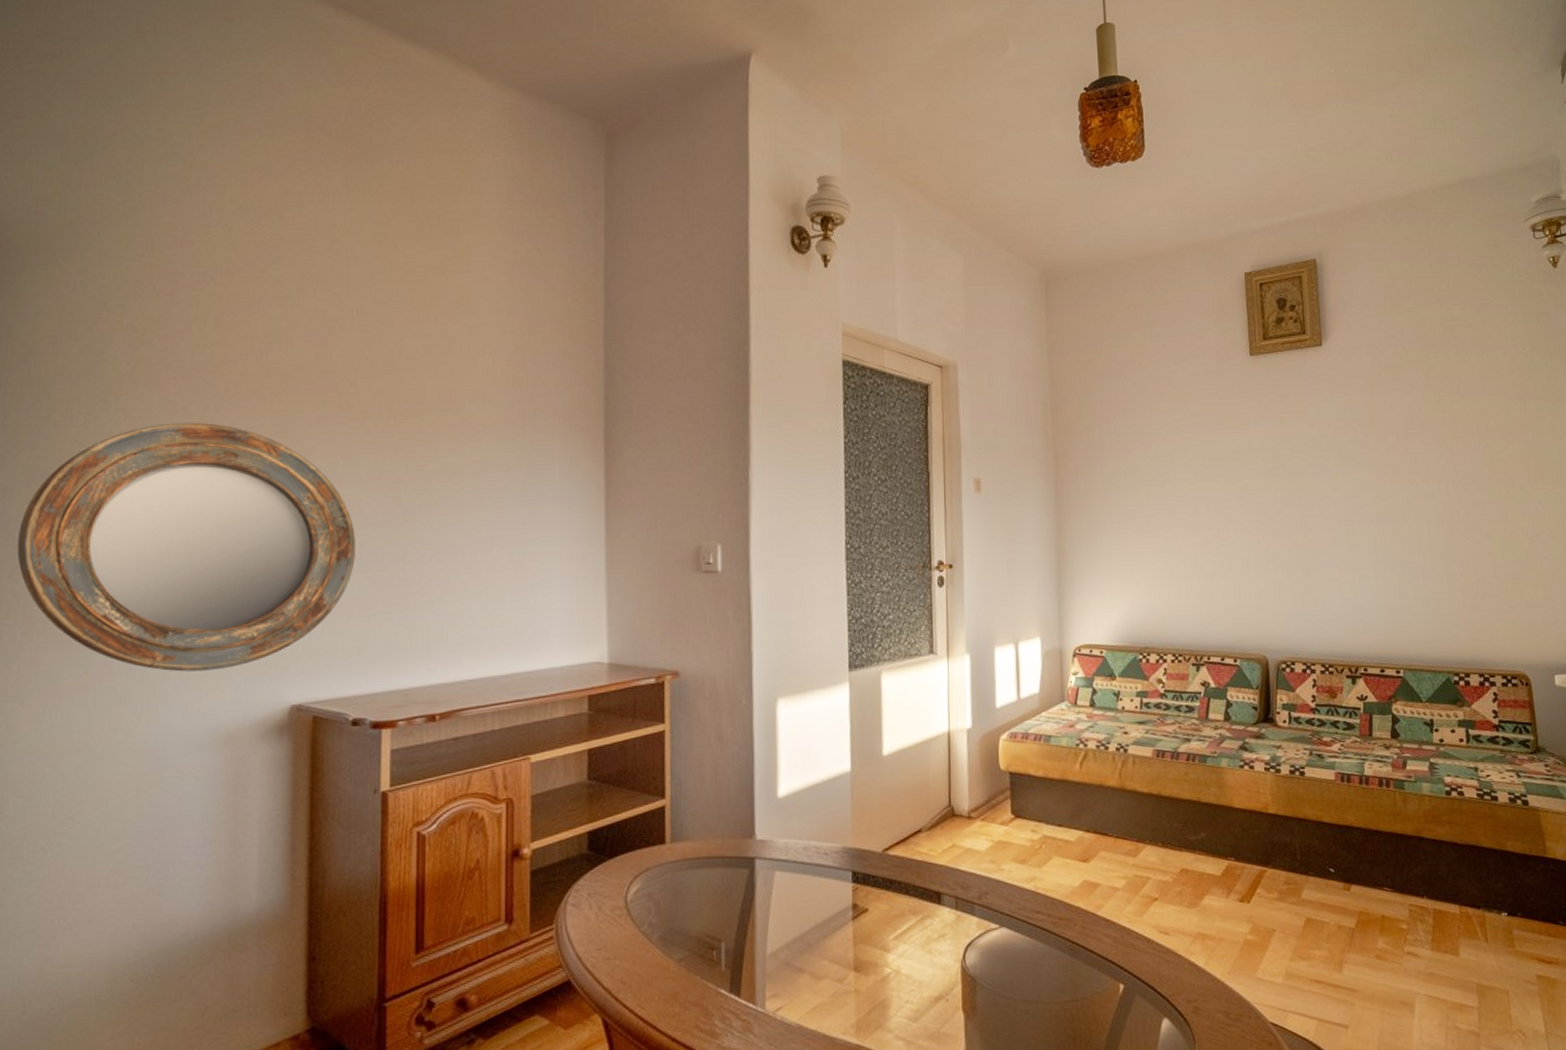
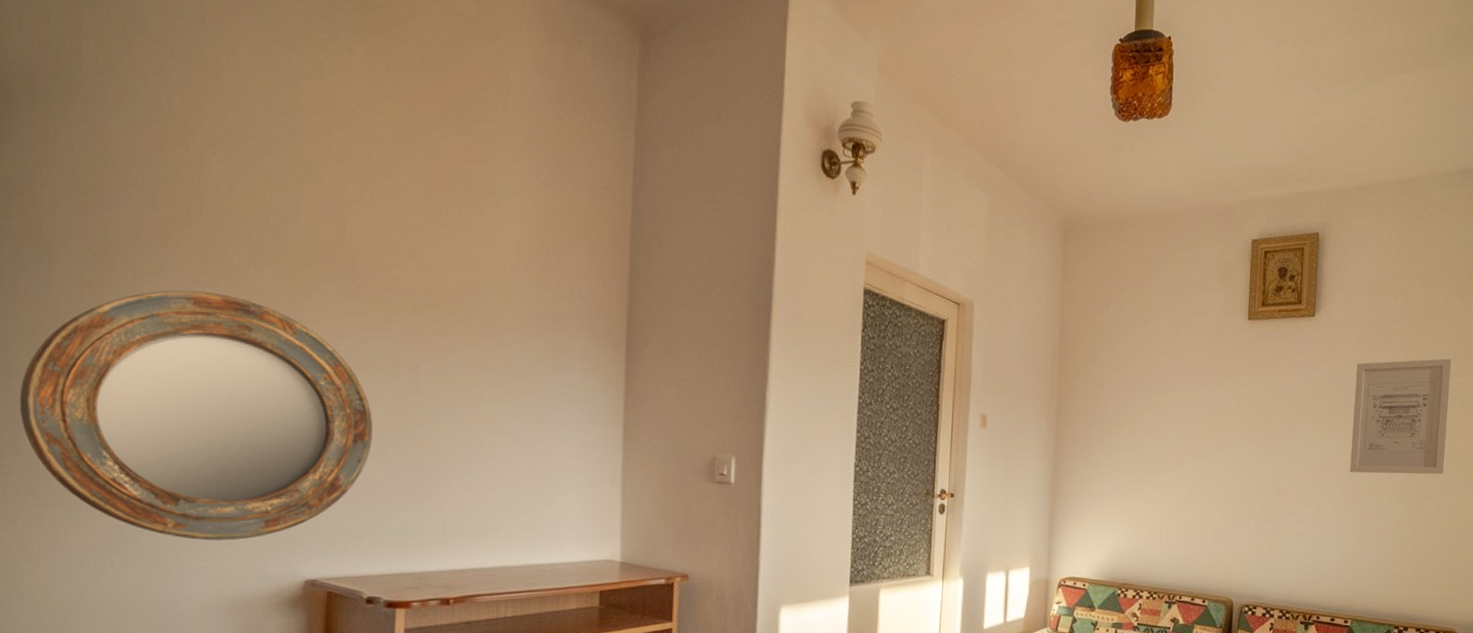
wall art: none [1374,377,1487,508] -> present [1350,358,1452,475]

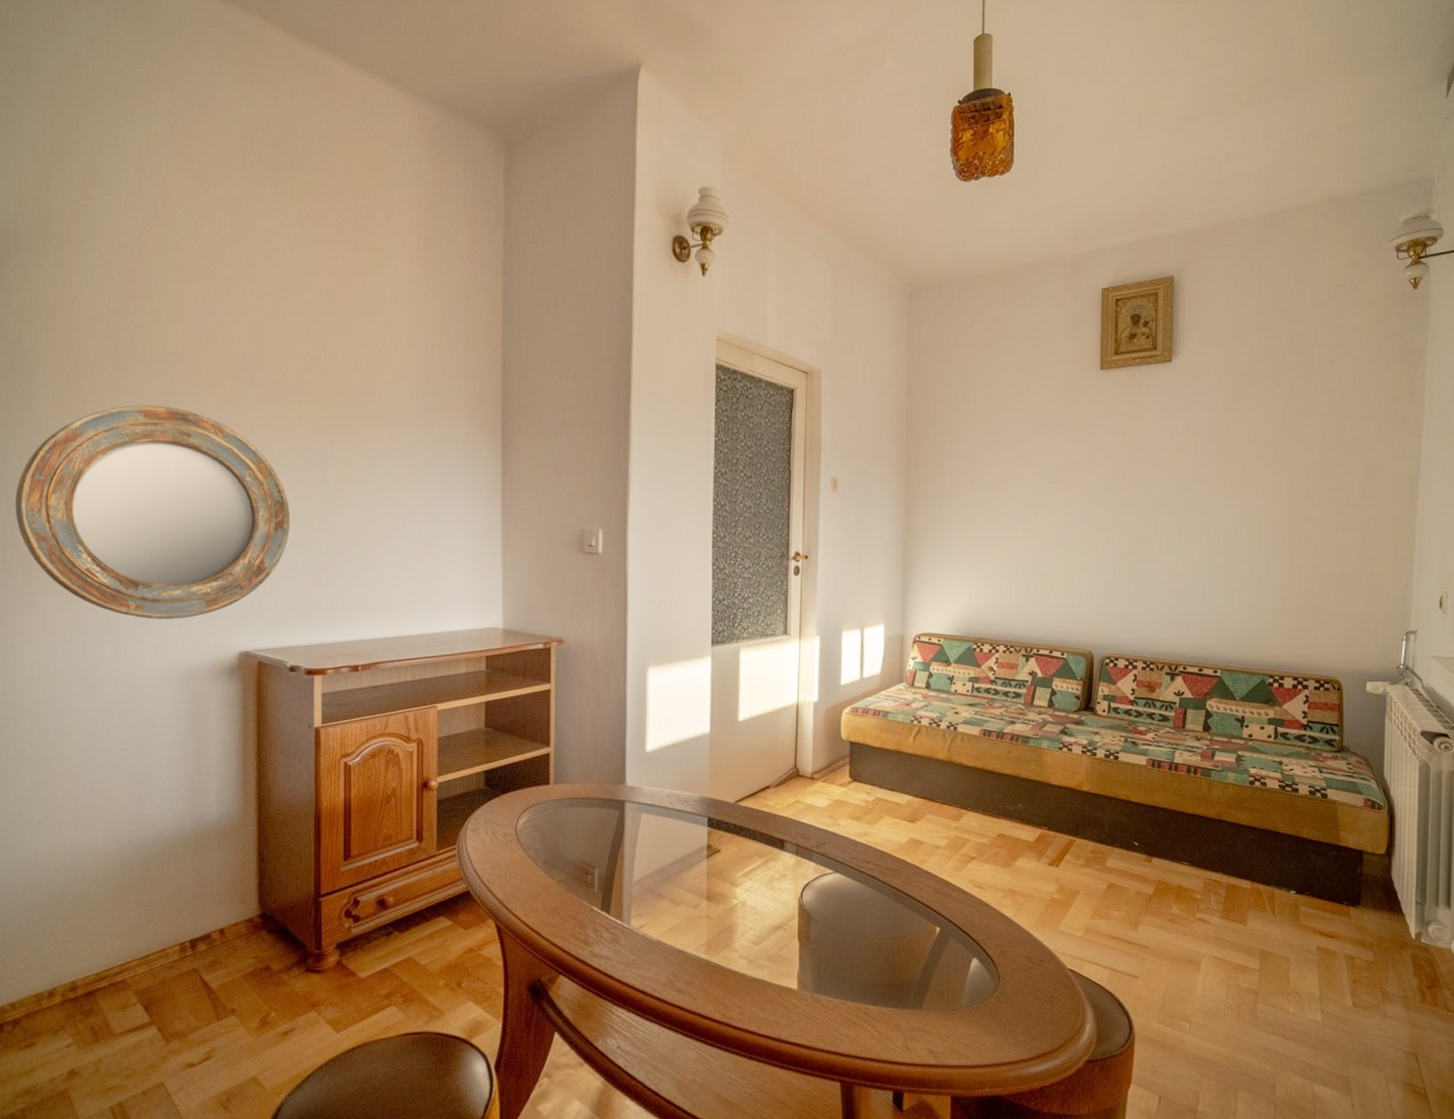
wall art: present [1350,358,1452,475] -> none [1215,396,1325,519]

